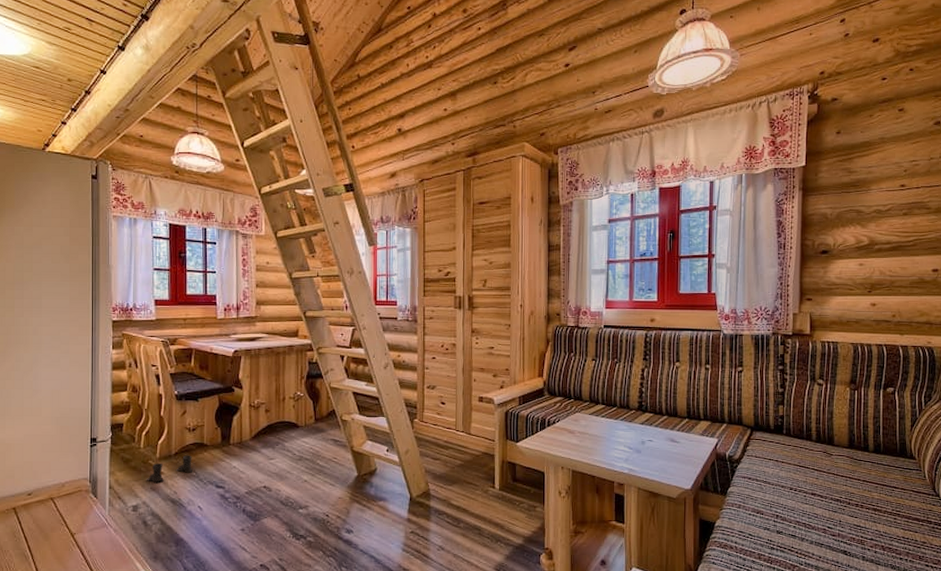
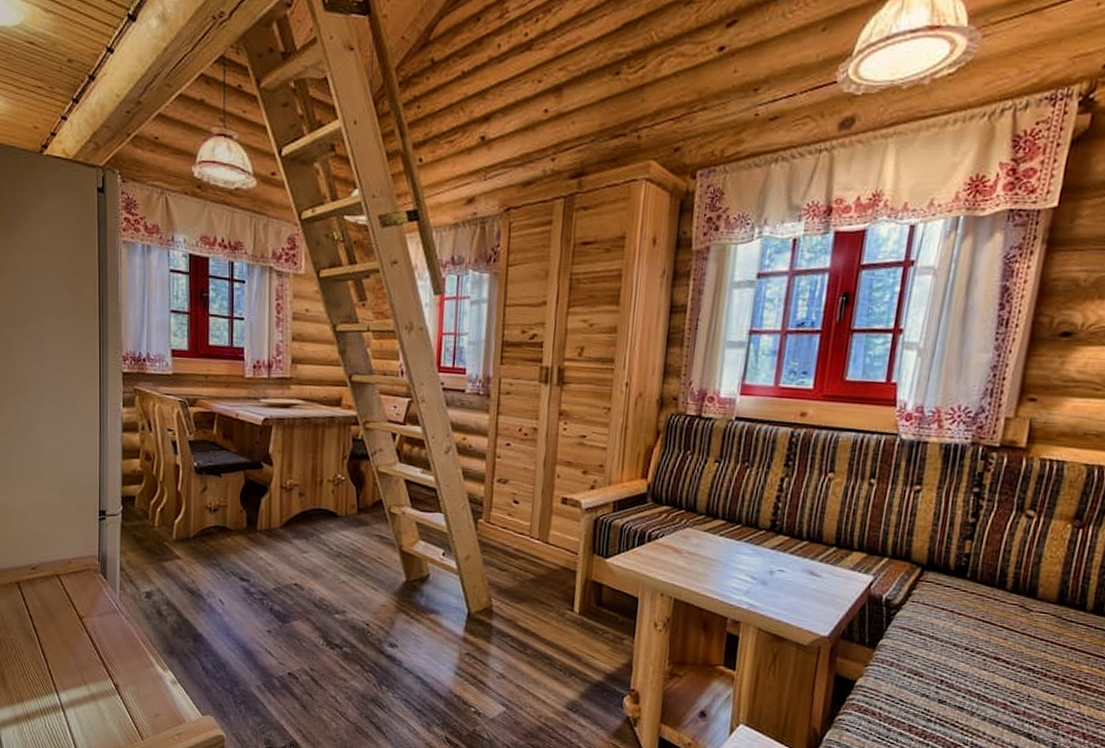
boots: present [146,455,193,483] -> none [161,539,214,568]

